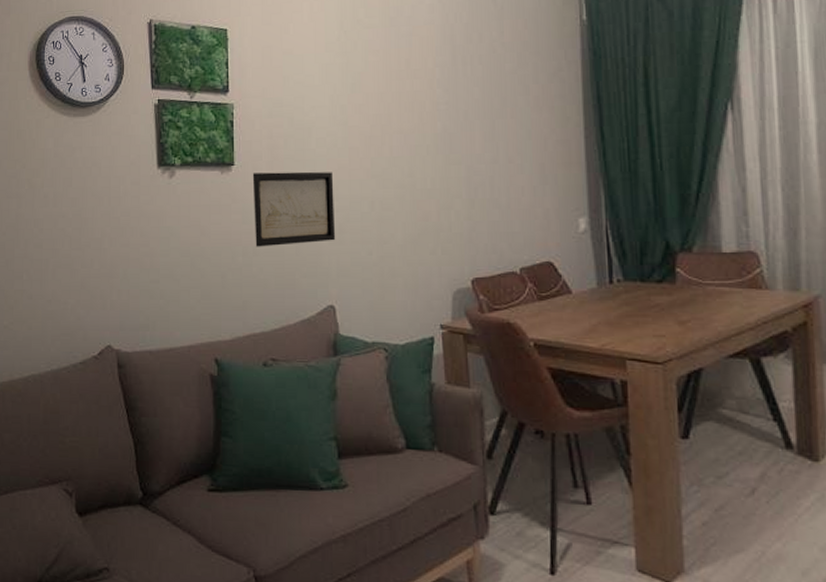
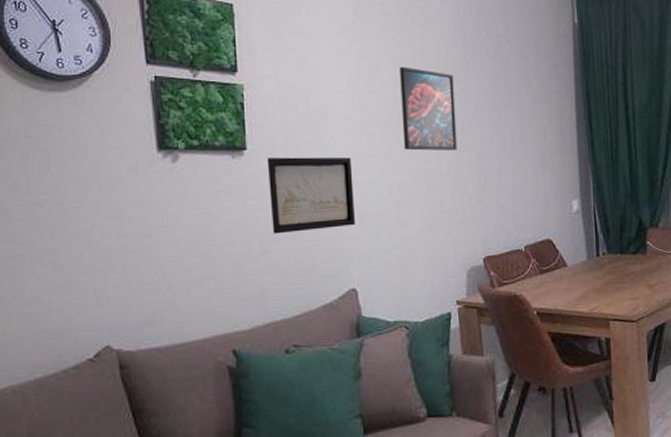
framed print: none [384,78,444,164] -> present [400,66,457,151]

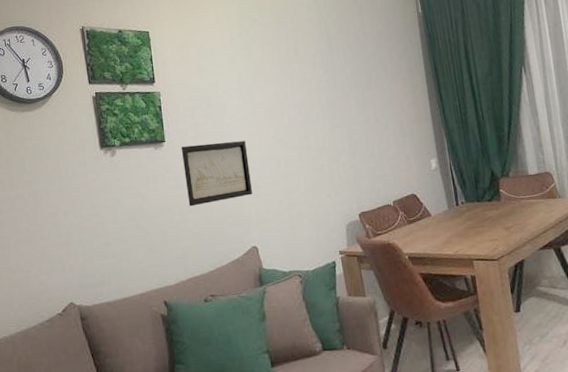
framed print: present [400,66,457,151] -> none [279,64,330,130]

